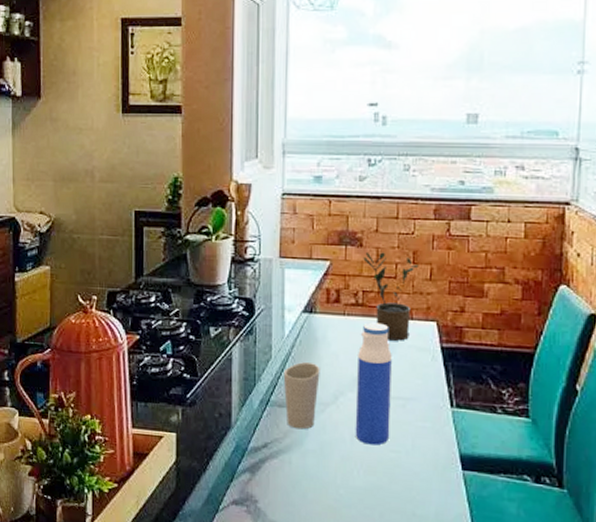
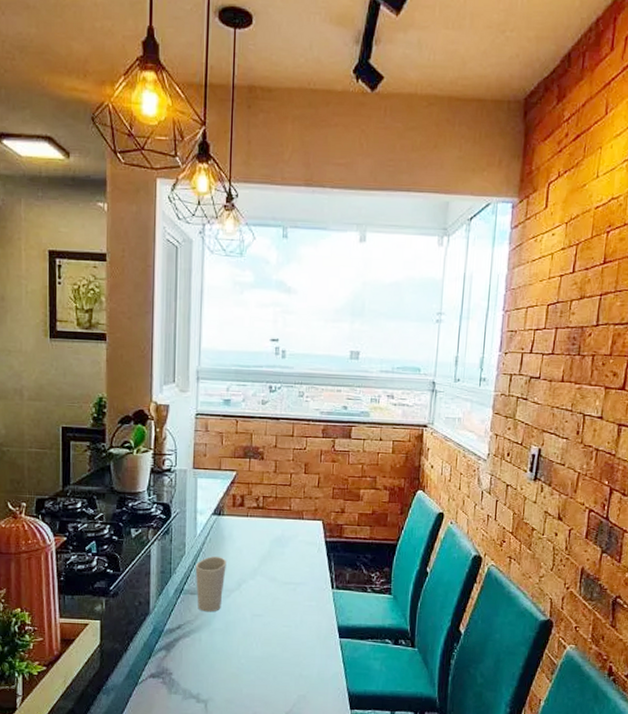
water bottle: present [355,322,392,446] -> none [254,522,286,622]
potted plant: present [363,251,419,341] -> none [264,464,309,537]

